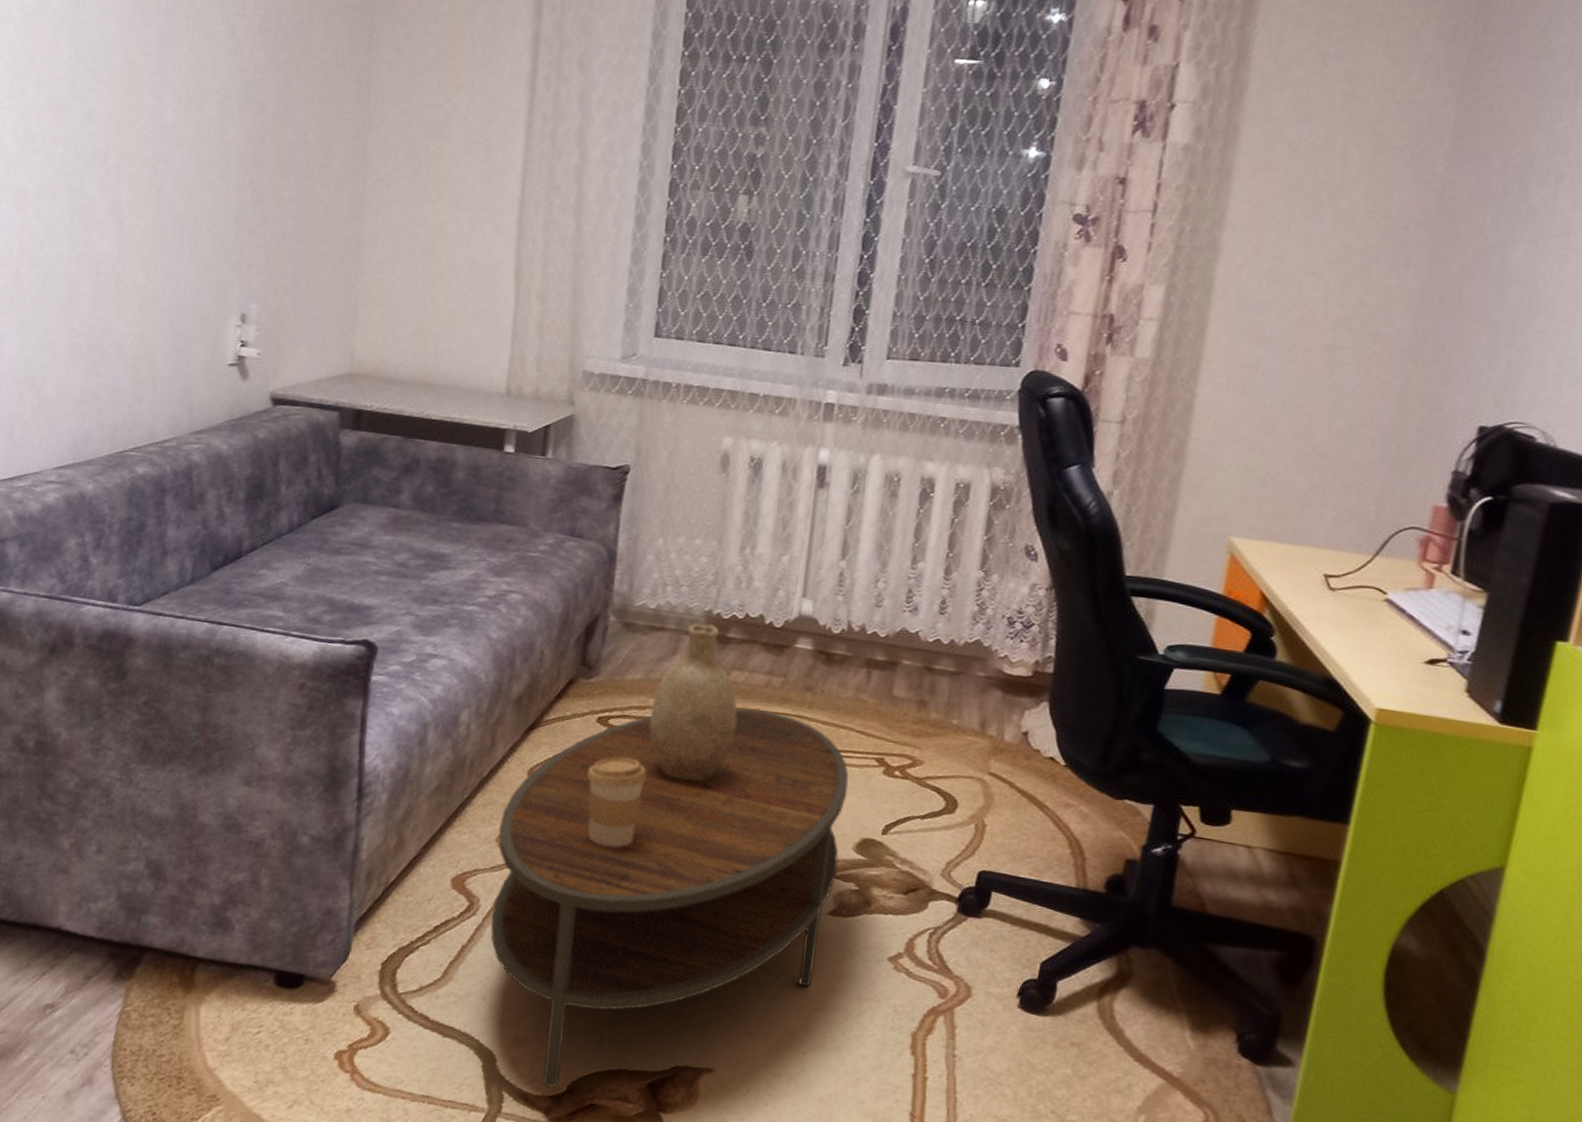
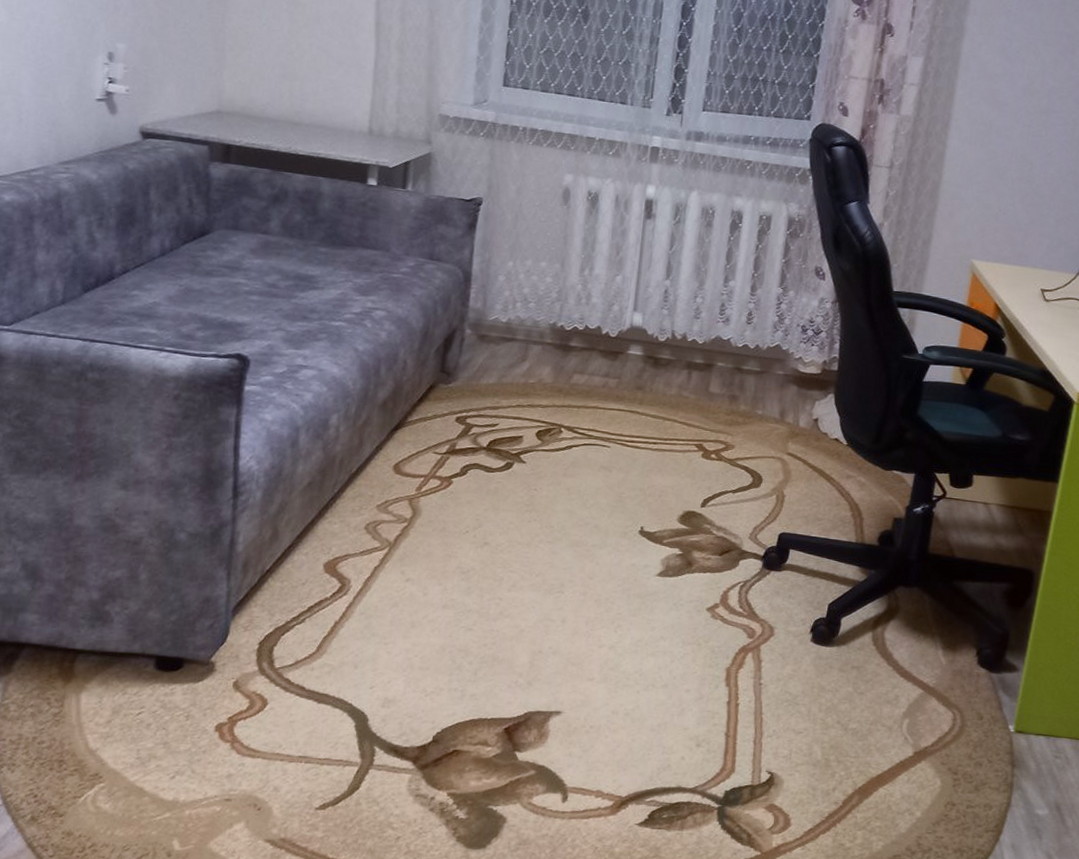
coffee table: present [490,707,849,1088] -> none [361,405,674,739]
coffee cup: present [587,757,647,847] -> none [447,451,501,529]
decorative vase: present [649,623,738,782] -> none [502,334,579,470]

